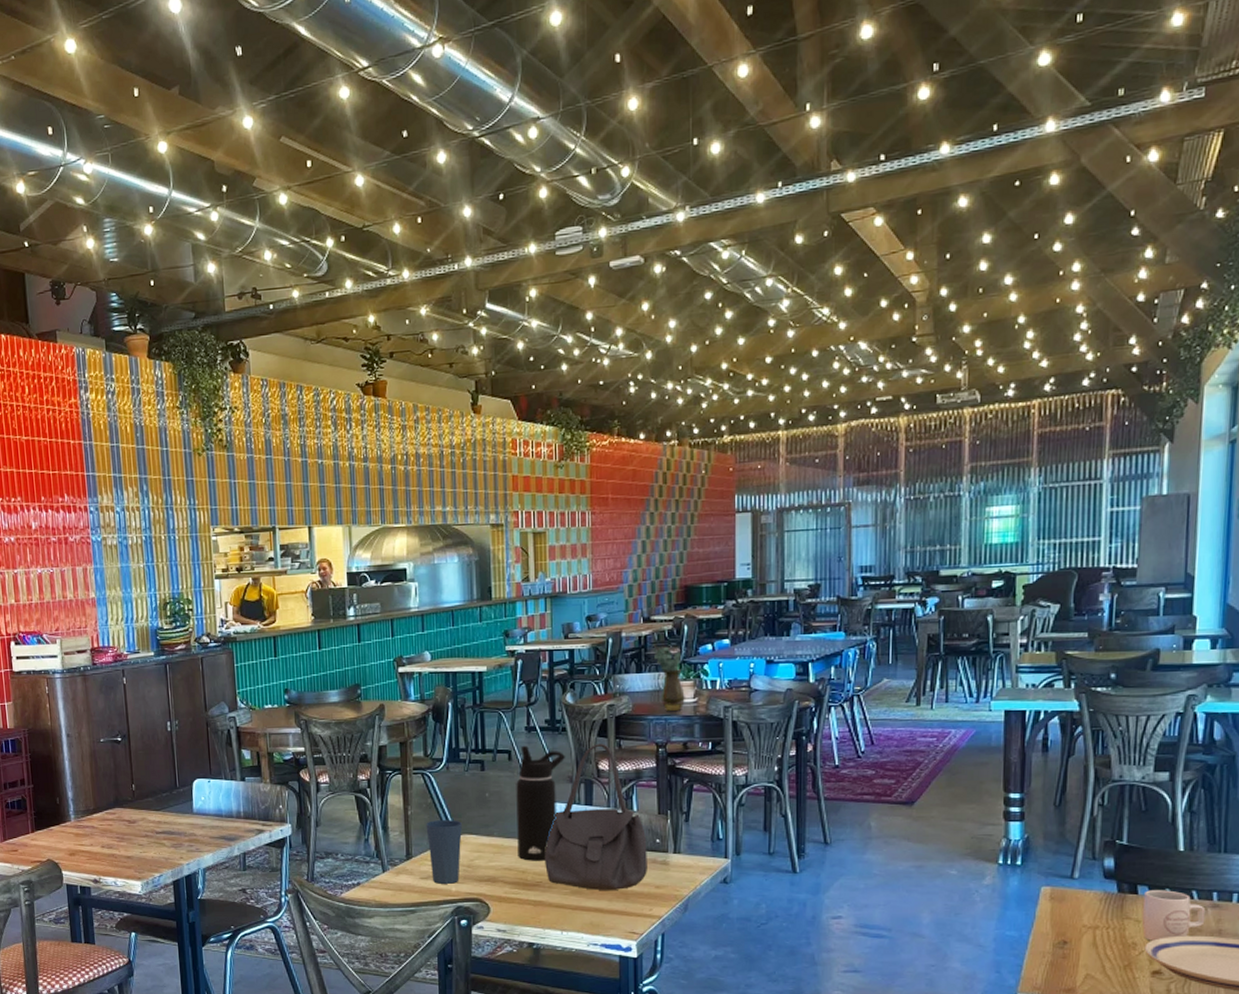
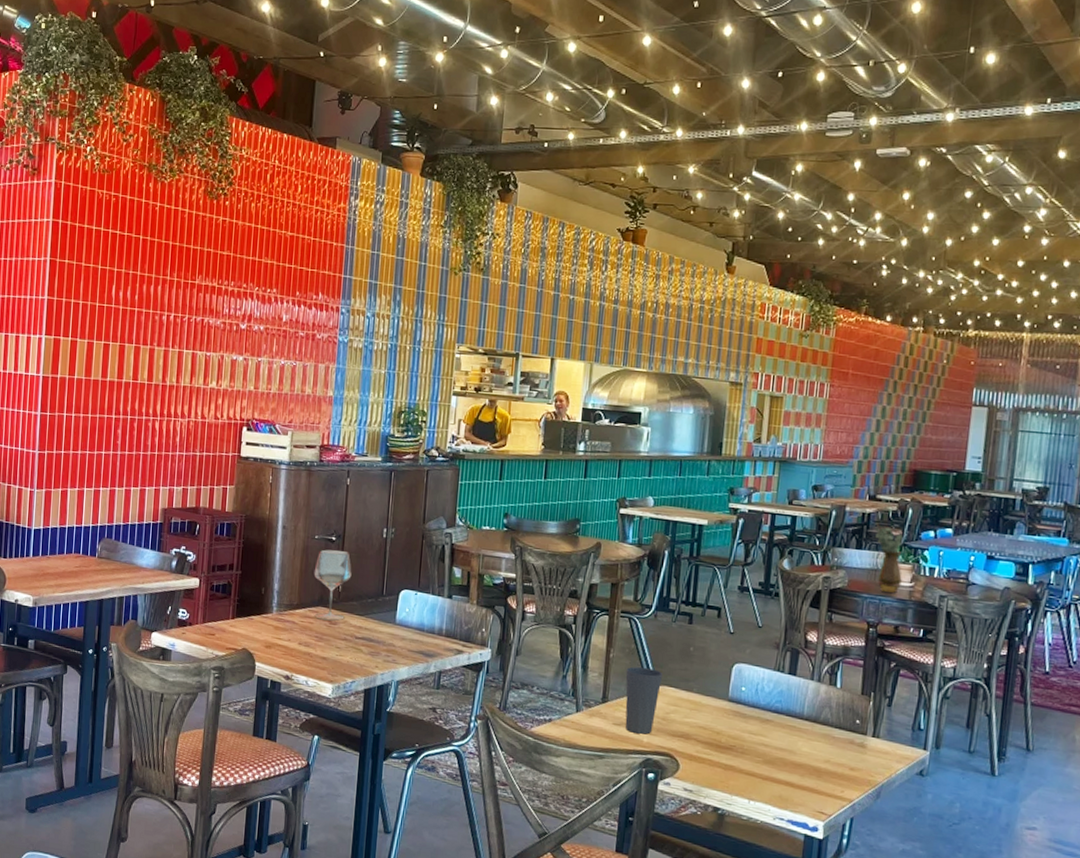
wine glass: none [104,749,143,820] -> present [314,549,352,621]
water bottle: present [516,745,566,861] -> none [714,604,776,725]
handbag: present [545,743,647,890] -> none [740,613,847,766]

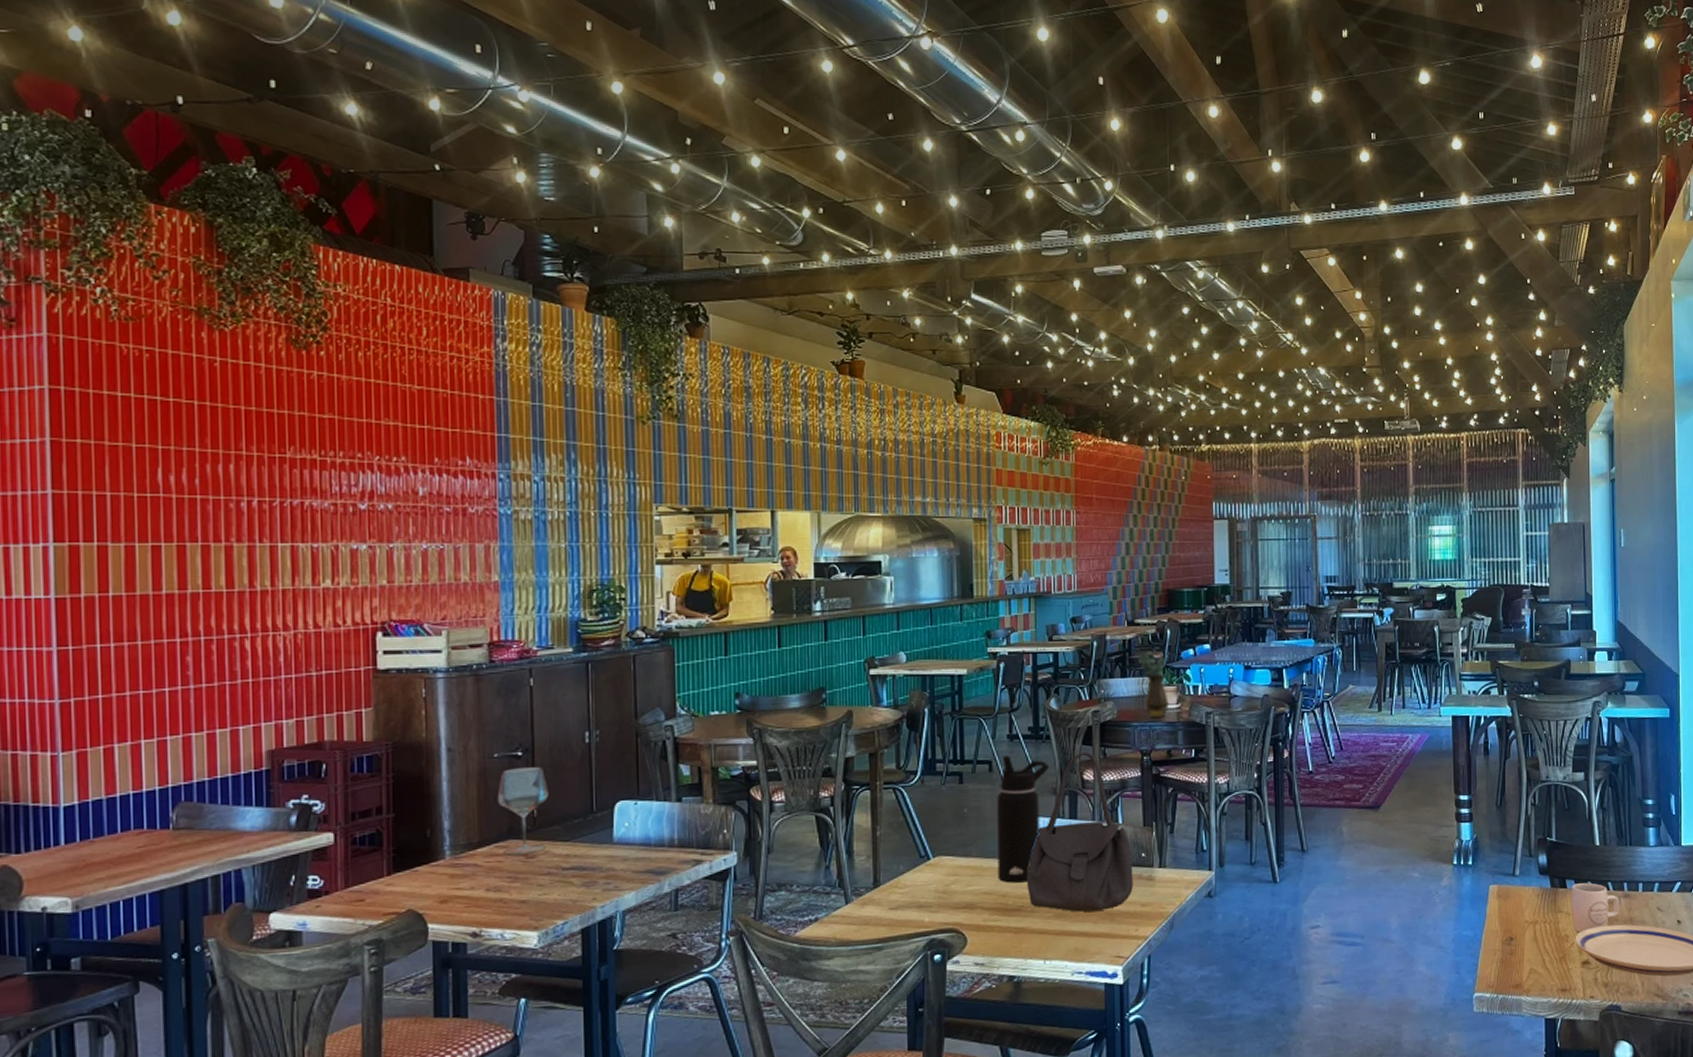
cup: present [625,666,662,735] -> none [896,840,937,914]
water bottle: none [714,604,776,725] -> present [997,755,1050,883]
handbag: none [740,613,847,766] -> present [1027,751,1133,912]

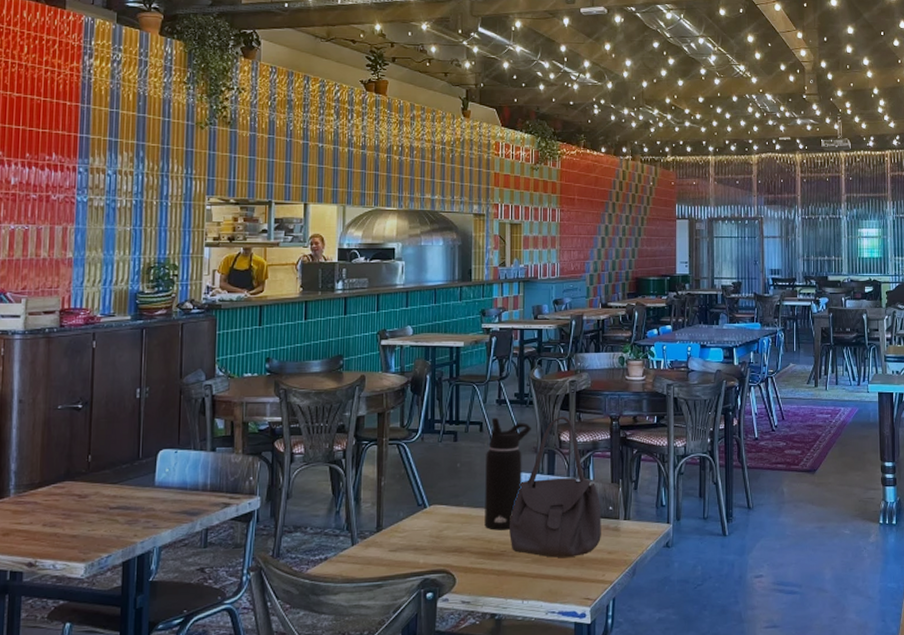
wine glass: present [497,766,549,856] -> none [58,417,103,495]
vase: present [1137,648,1169,717] -> none [609,327,635,387]

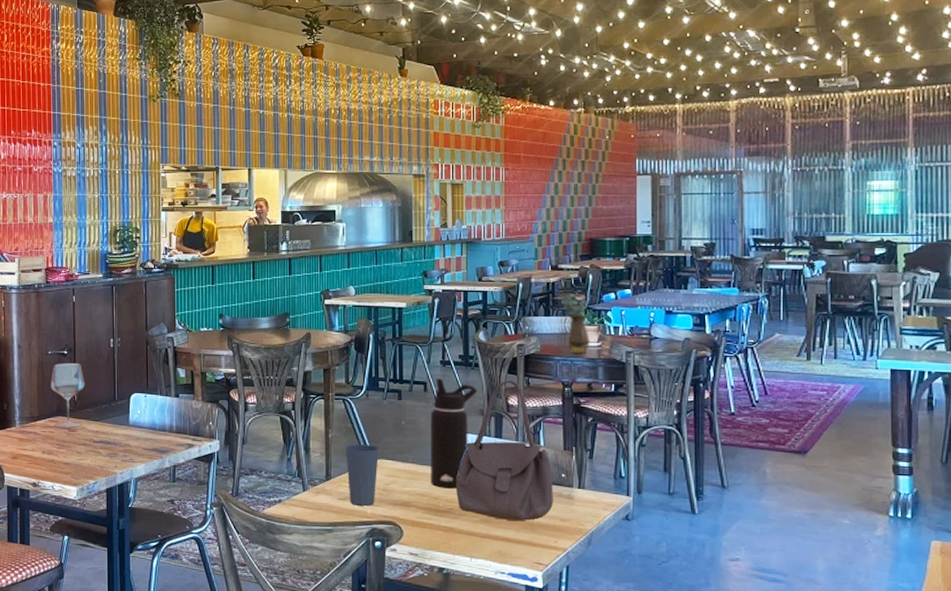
wine glass: none [58,417,103,495] -> present [50,362,85,429]
cup: none [398,490,433,556] -> present [345,444,379,506]
vase: none [609,327,635,387] -> present [560,290,590,353]

